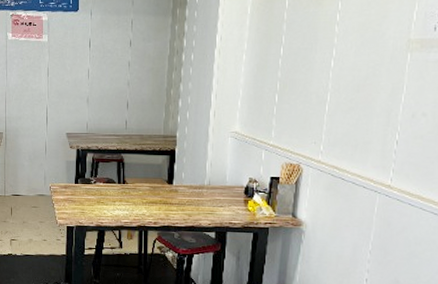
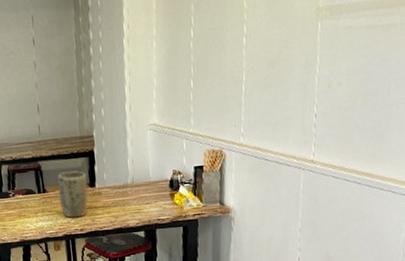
plant pot: none [137,167,165,211] -> present [57,171,88,218]

